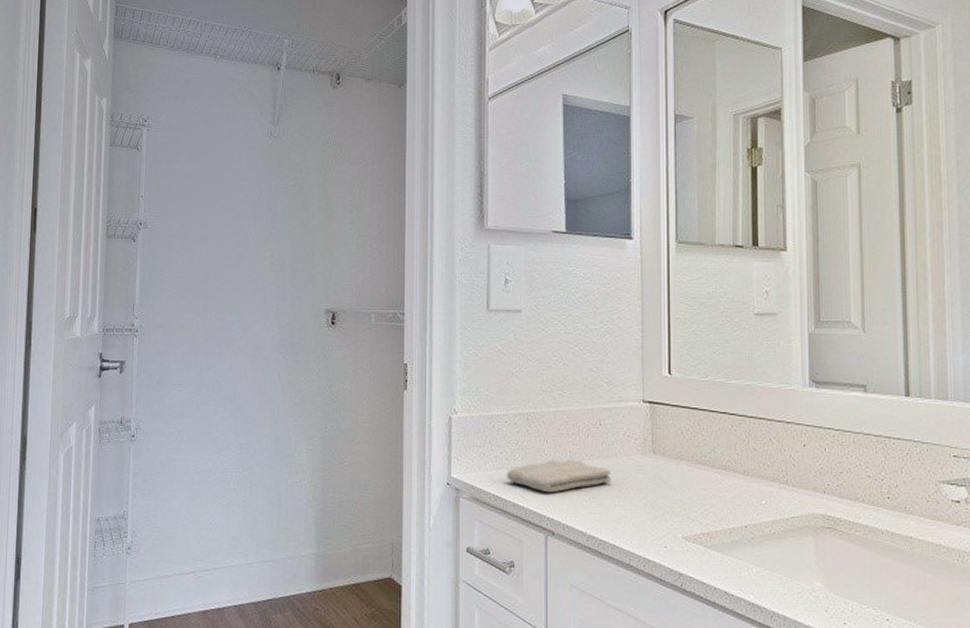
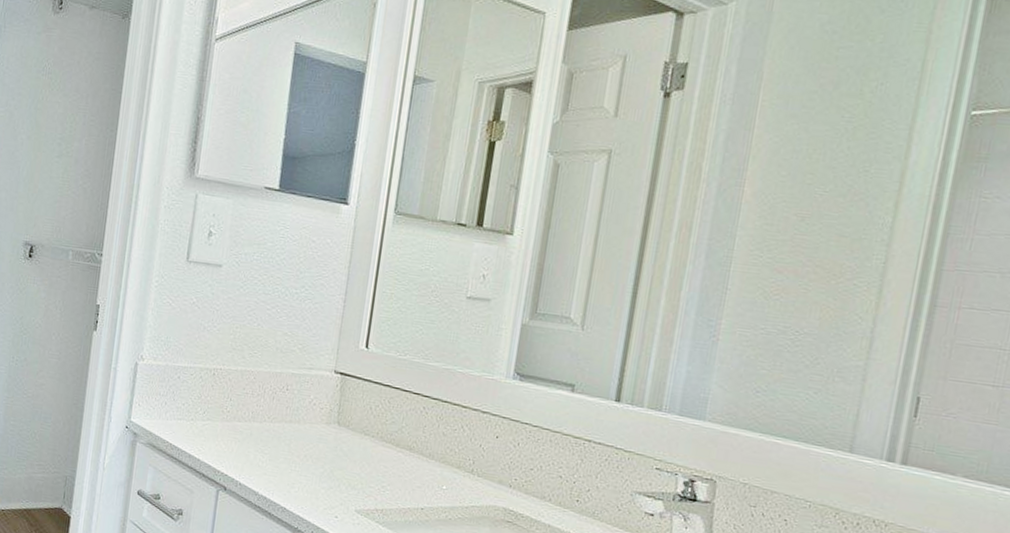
washcloth: present [507,460,612,493] -> none [185,418,292,450]

